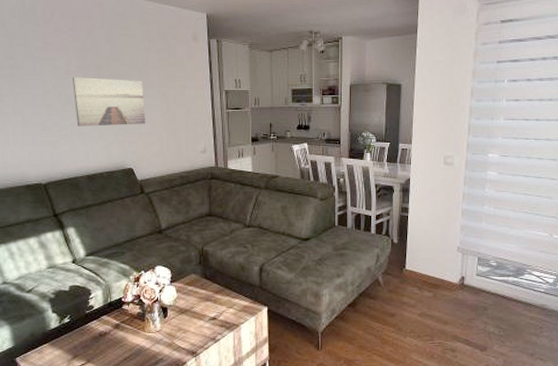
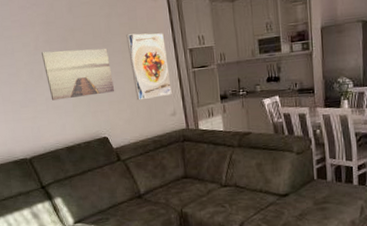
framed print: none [163,70,204,135] -> present [126,33,172,101]

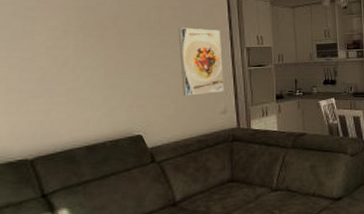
wall art: present [41,48,115,101] -> none [71,36,158,92]

